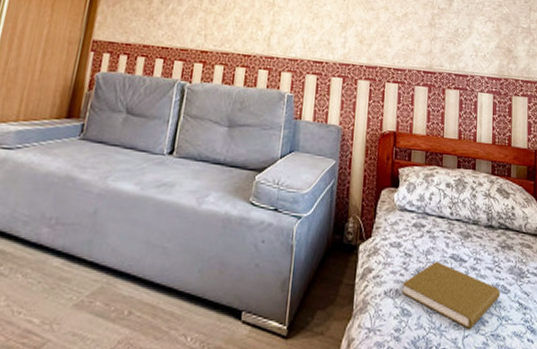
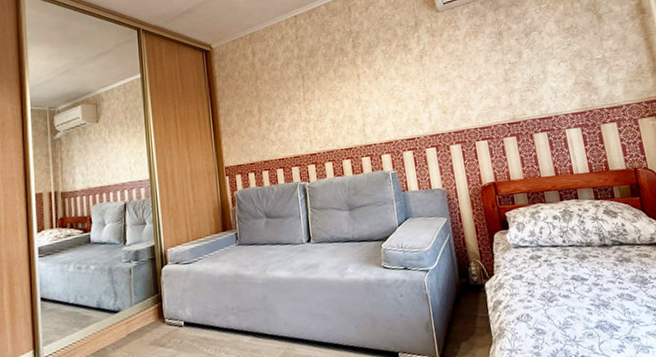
book: present [402,260,500,329] -> none [531,284,627,336]

